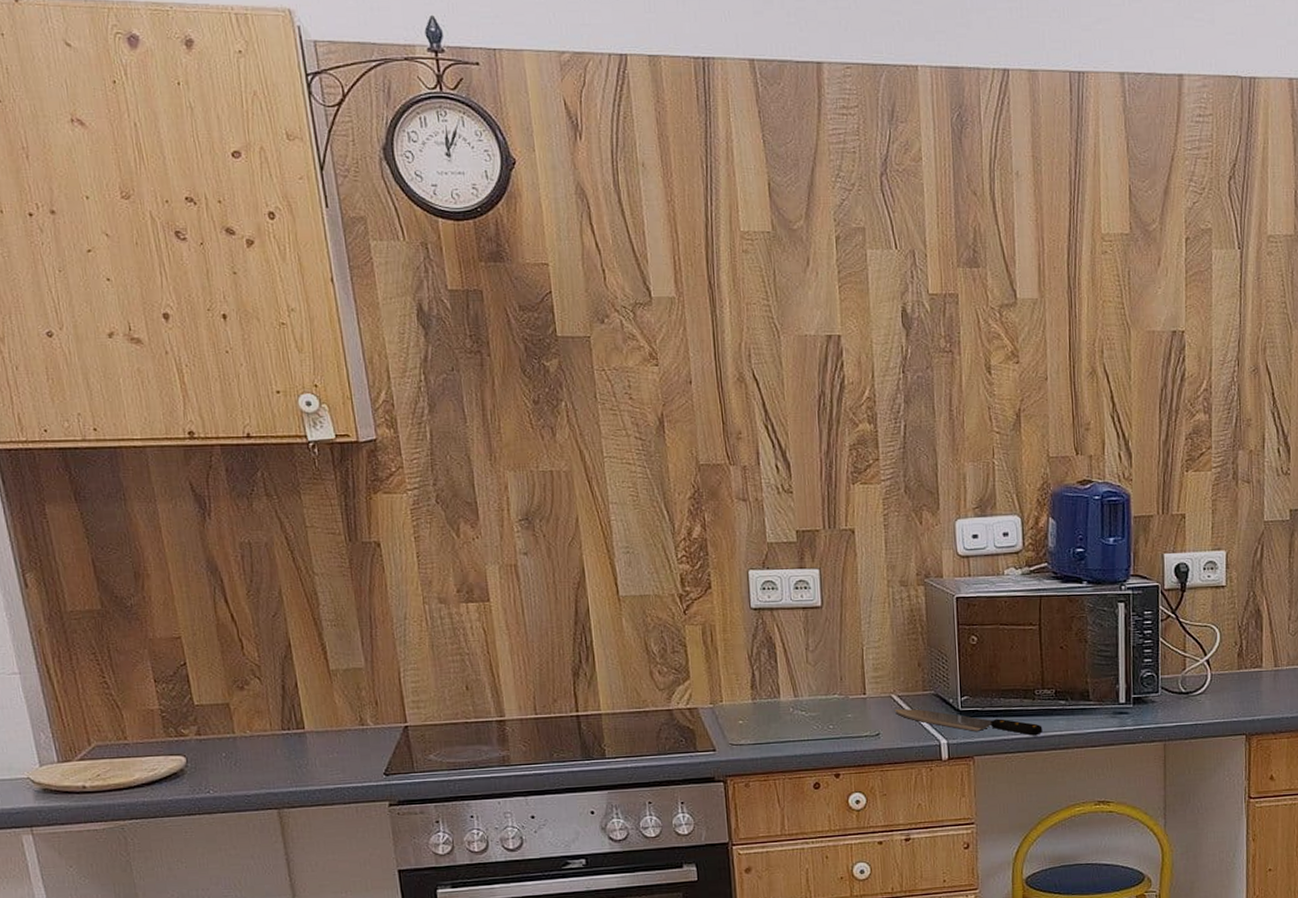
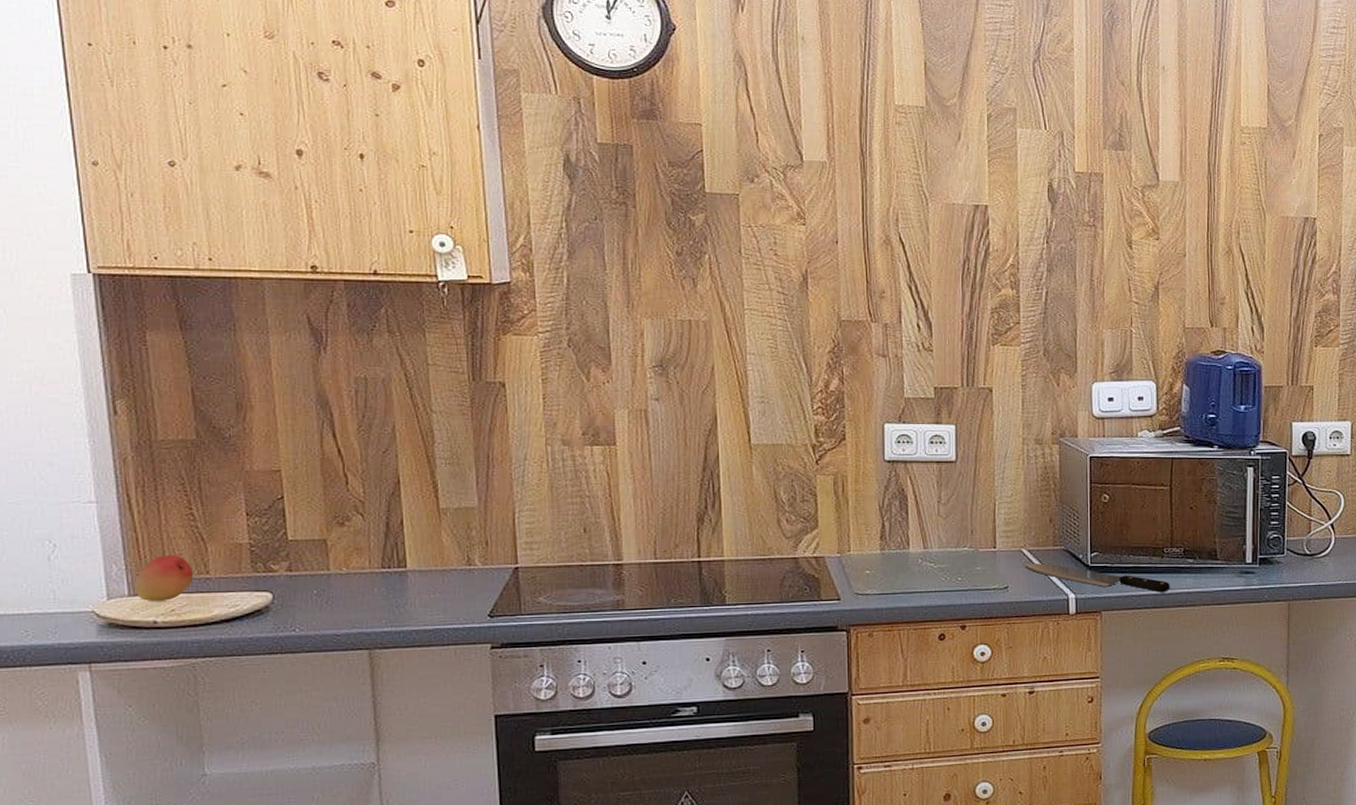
fruit: none [62,722,114,767] -> present [135,555,194,601]

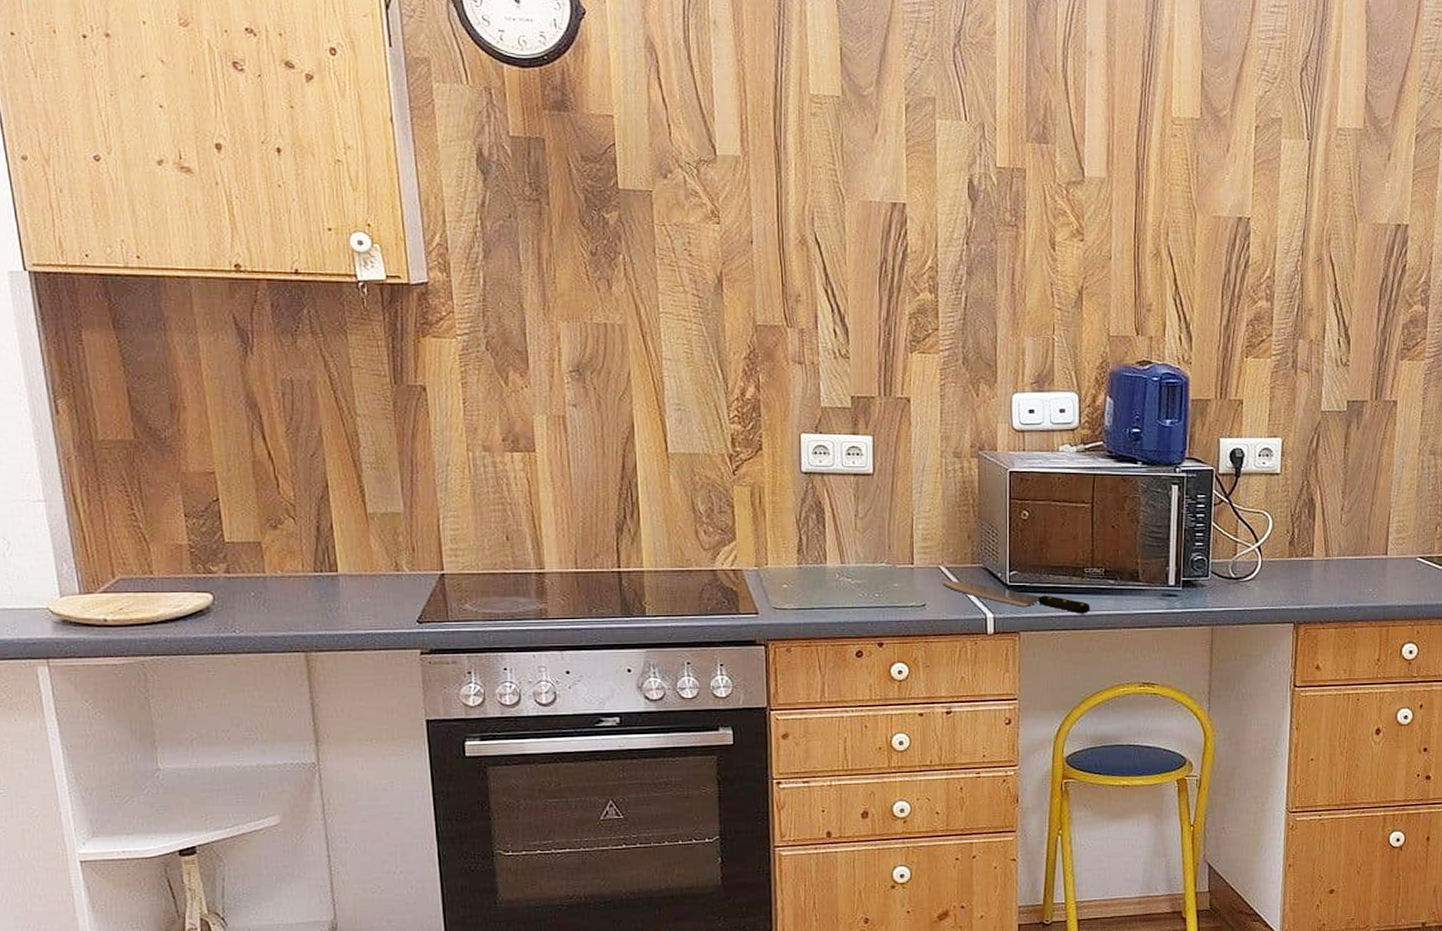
fruit: present [135,555,194,601] -> none [84,555,139,599]

